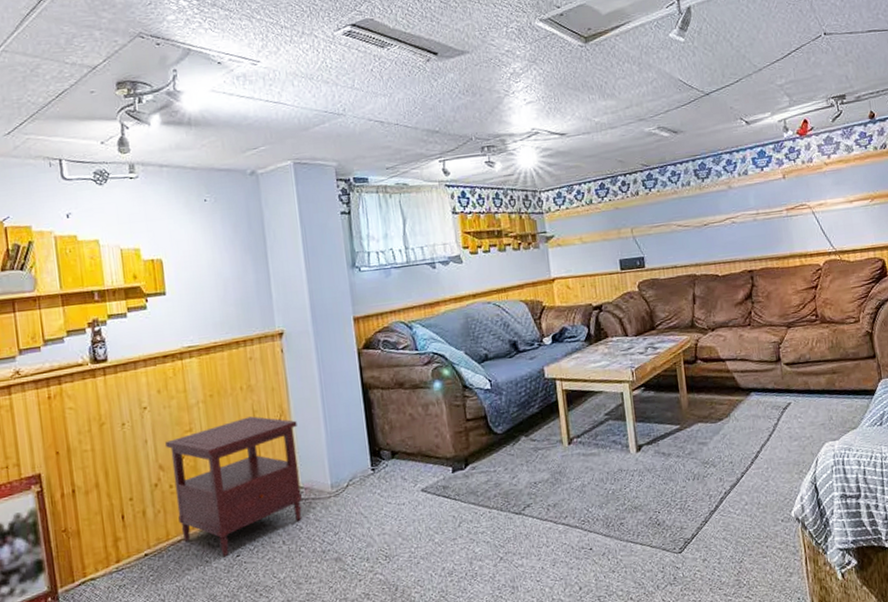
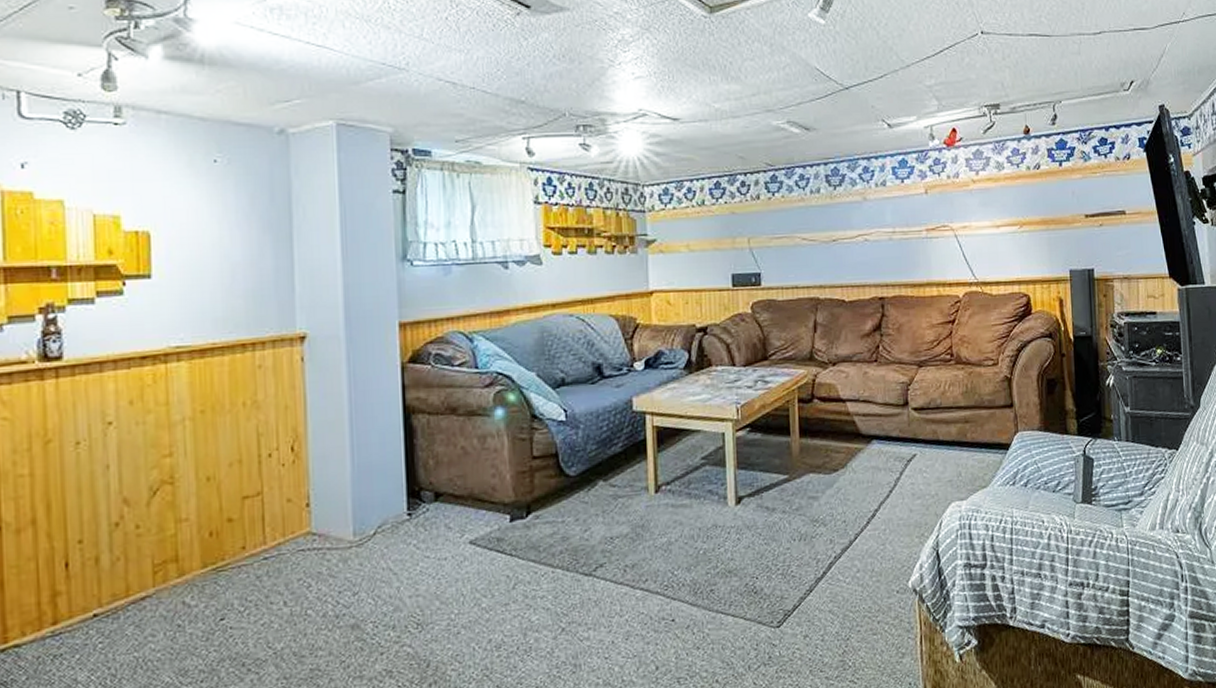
side table: present [165,416,302,556] -> none [135,440,315,620]

